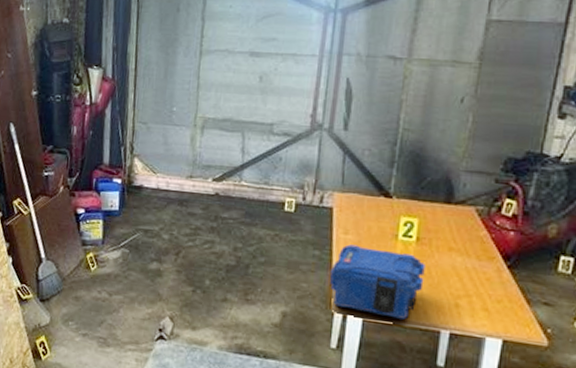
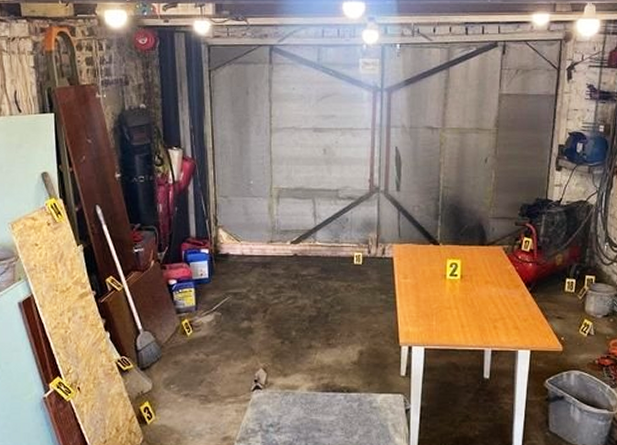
toolbox: present [329,244,425,320] -> none [395,287,469,344]

